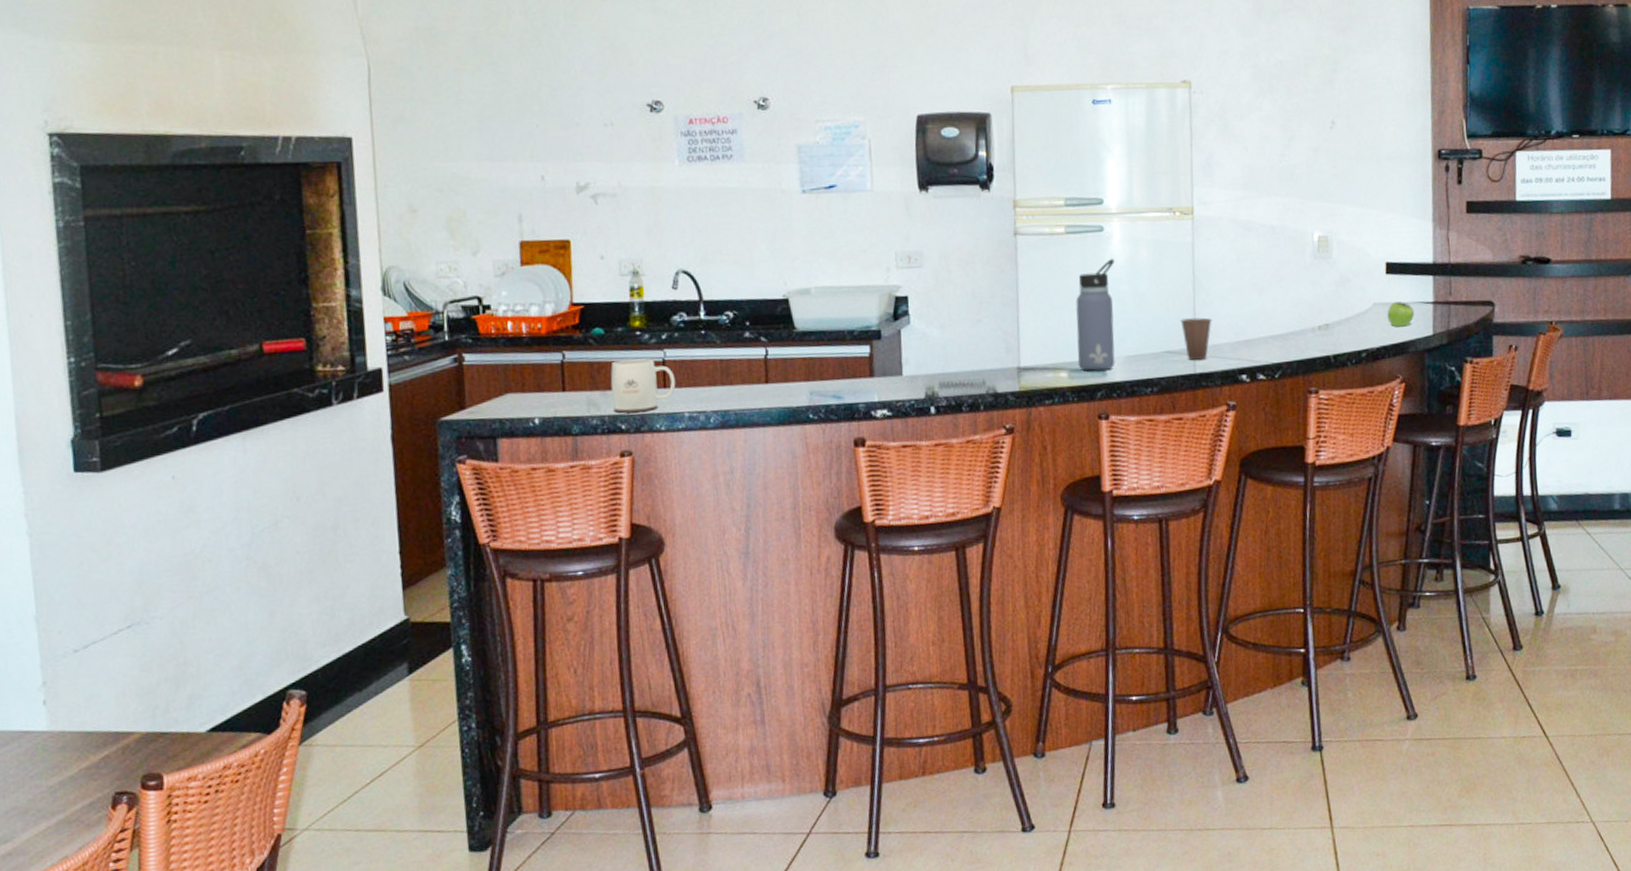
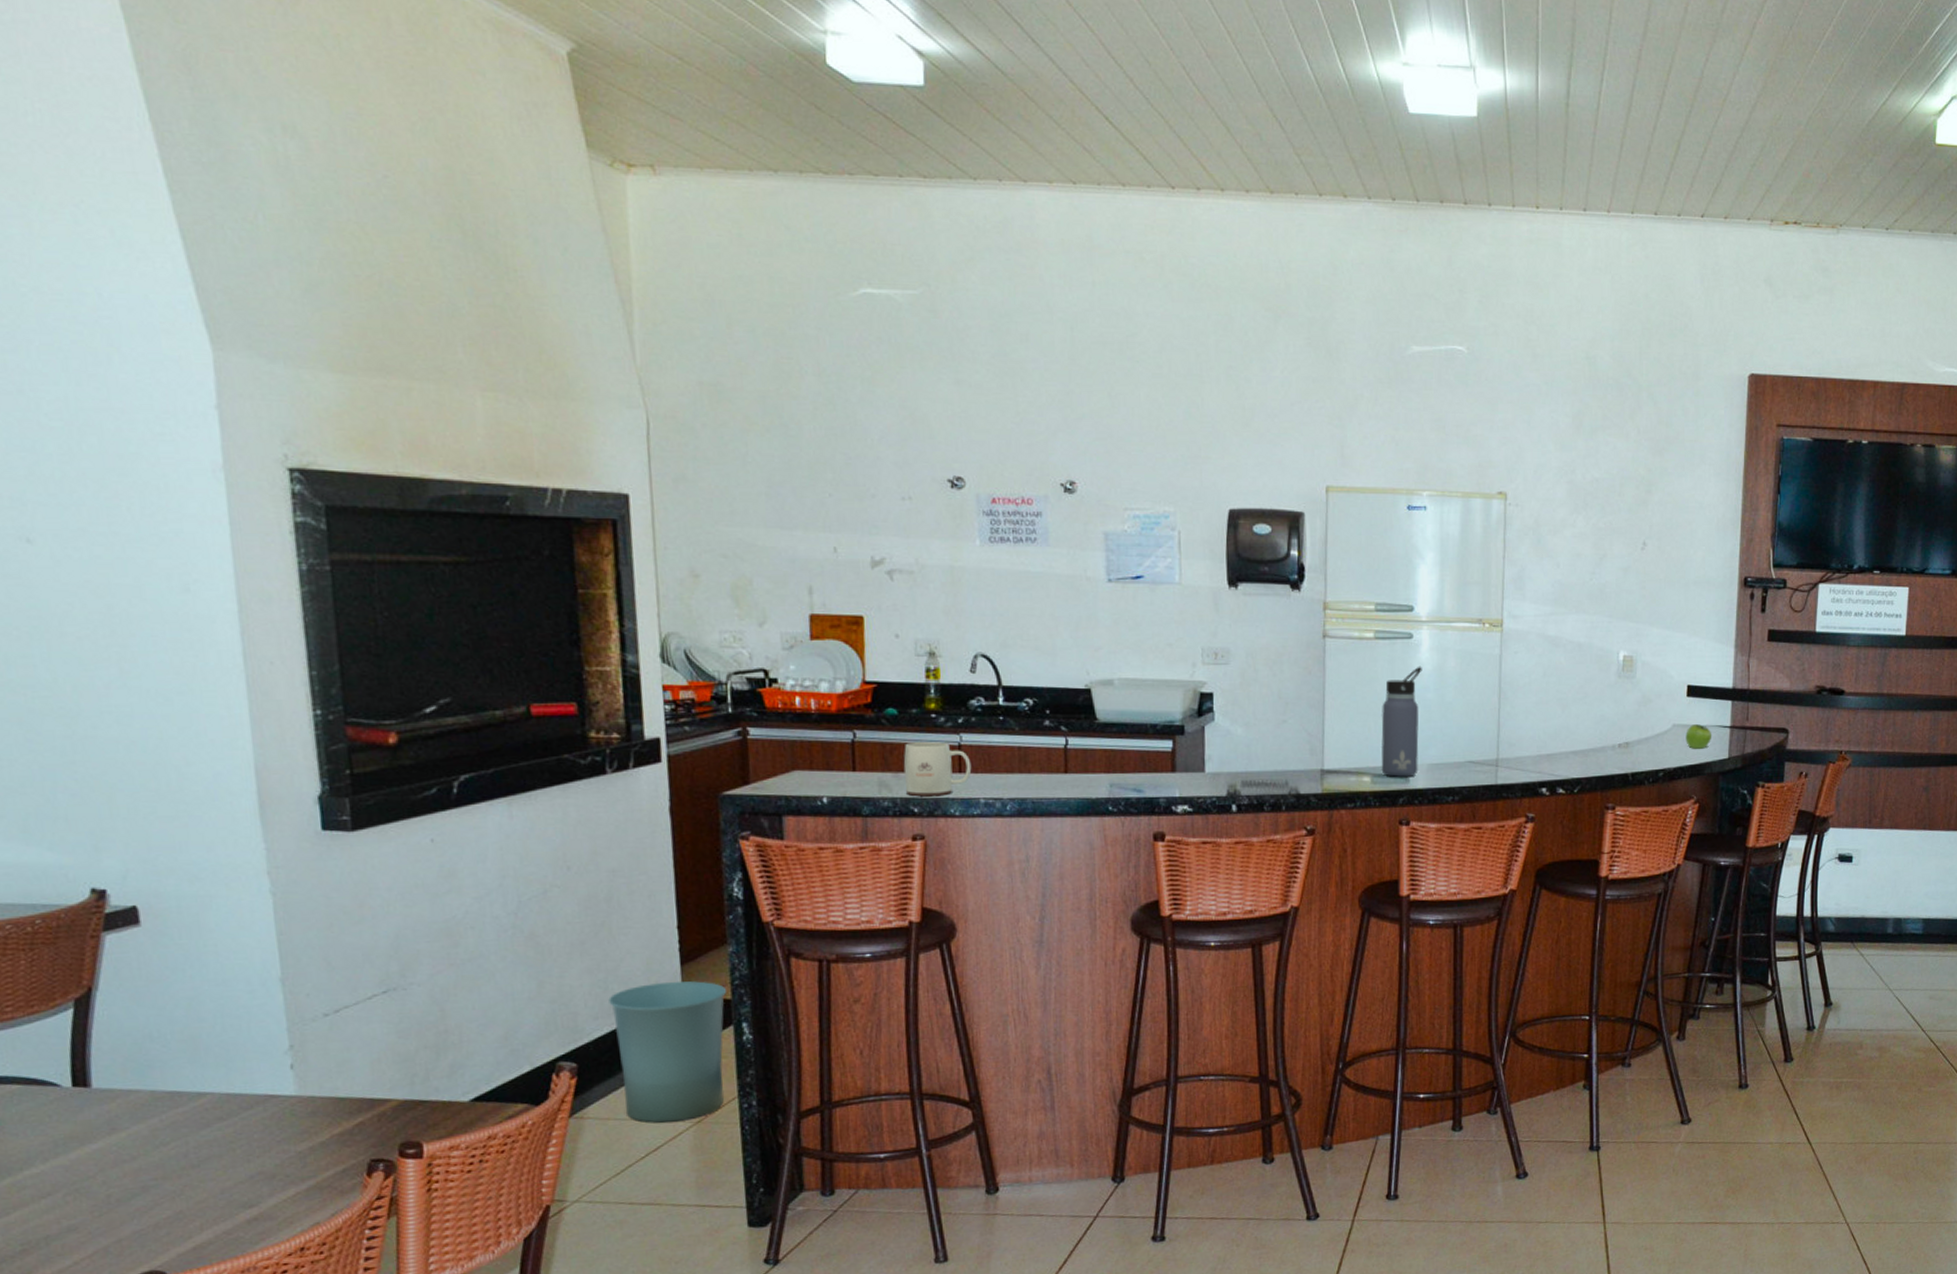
waste bin: none [335,605,447,748] -> present [608,981,728,1123]
cup: present [1180,317,1212,360] -> none [1484,729,1516,771]

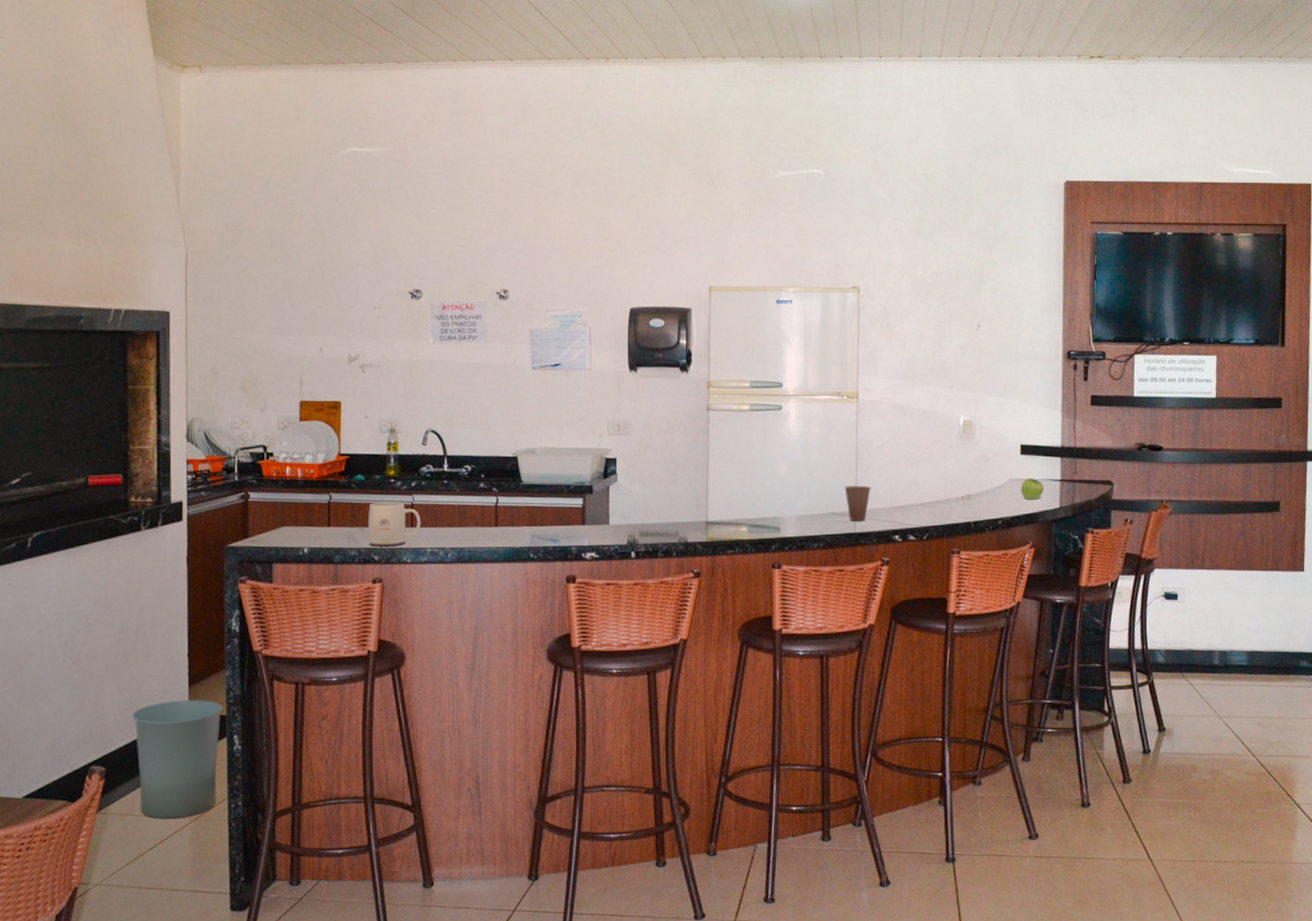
water bottle: present [1381,666,1422,777] -> none [756,432,790,527]
cup: none [1484,729,1516,771] -> present [844,485,871,521]

